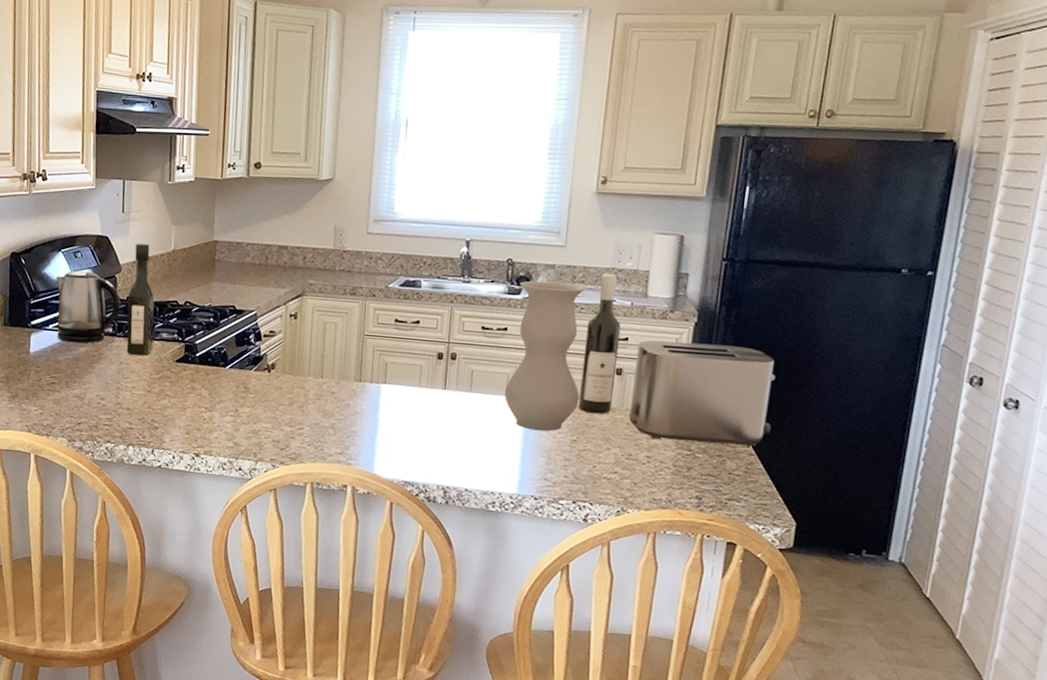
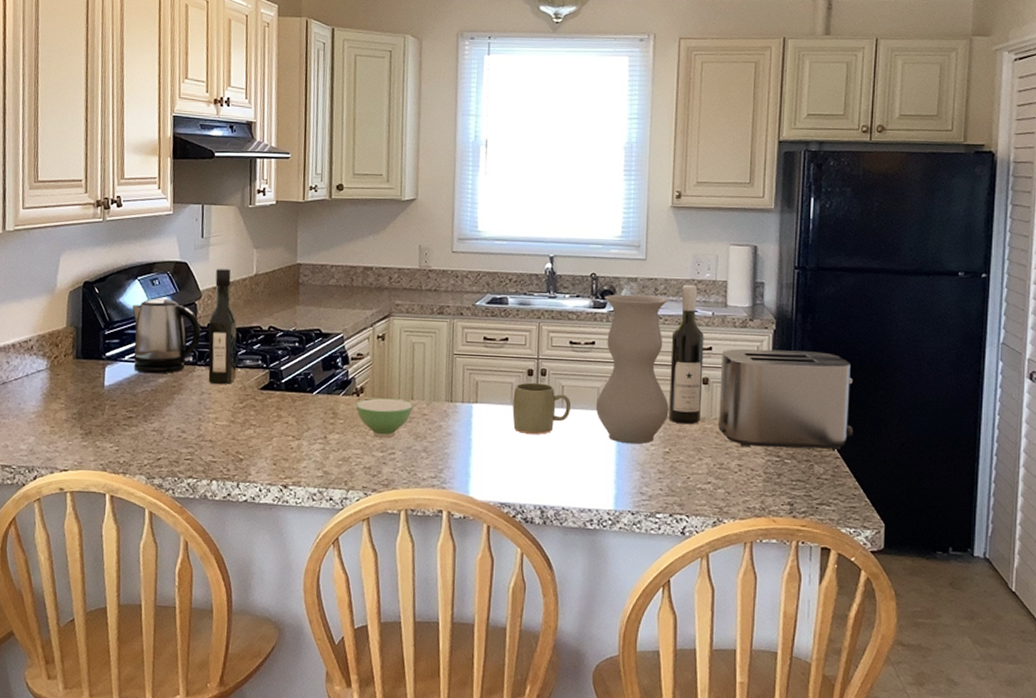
bowl: none [266,375,323,414] -> present [355,398,414,438]
mug: none [420,365,479,417] -> present [512,382,571,434]

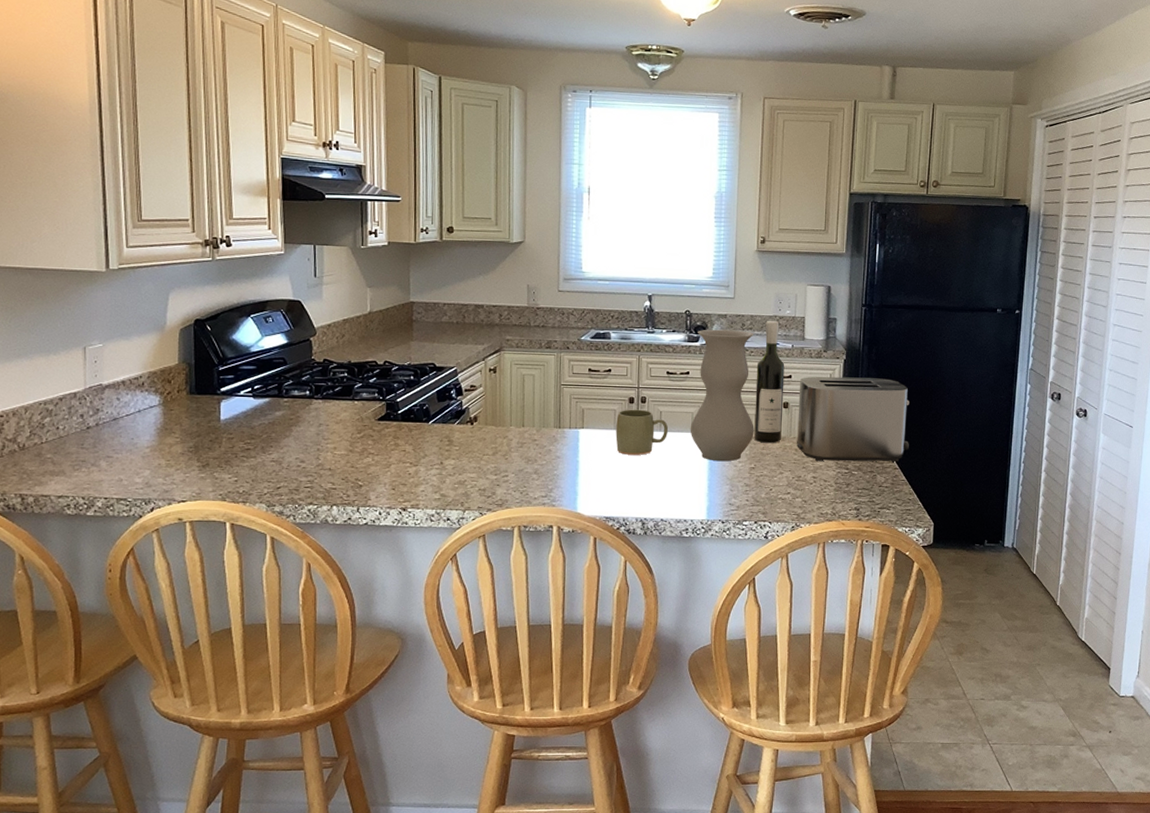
kettle: present [132,298,201,374] -> none [246,335,317,408]
bottle: present [208,268,237,384] -> none [324,306,354,416]
bowl: present [355,398,414,438] -> none [470,426,525,462]

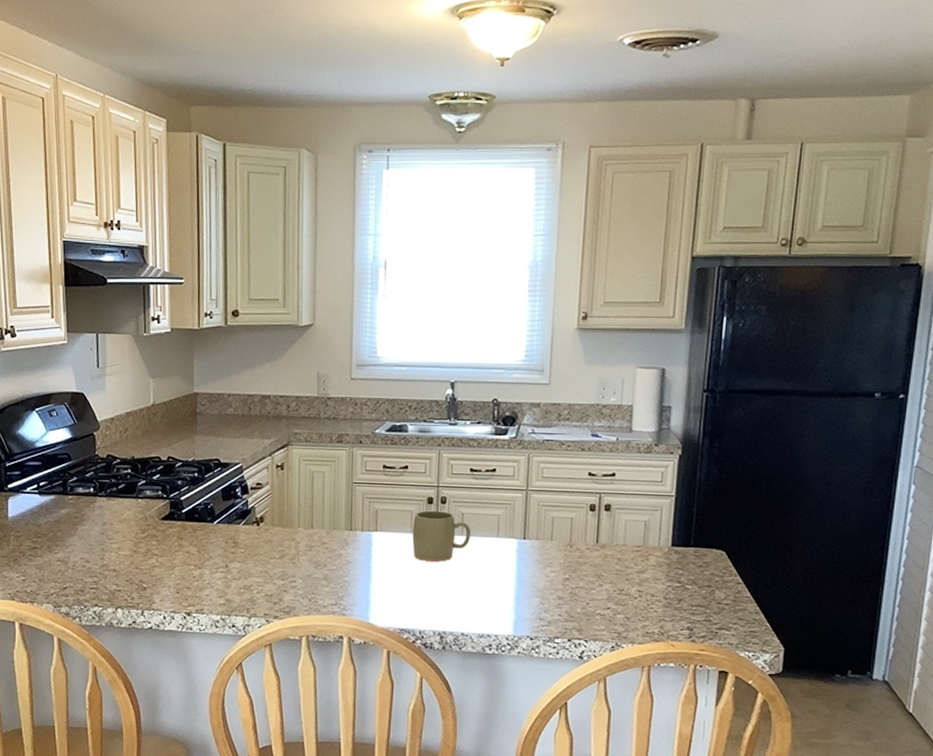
vase: present [690,329,754,462] -> none [495,420,572,571]
bottle: present [754,320,785,443] -> none [569,409,608,551]
toaster: present [796,376,910,462] -> none [618,474,759,575]

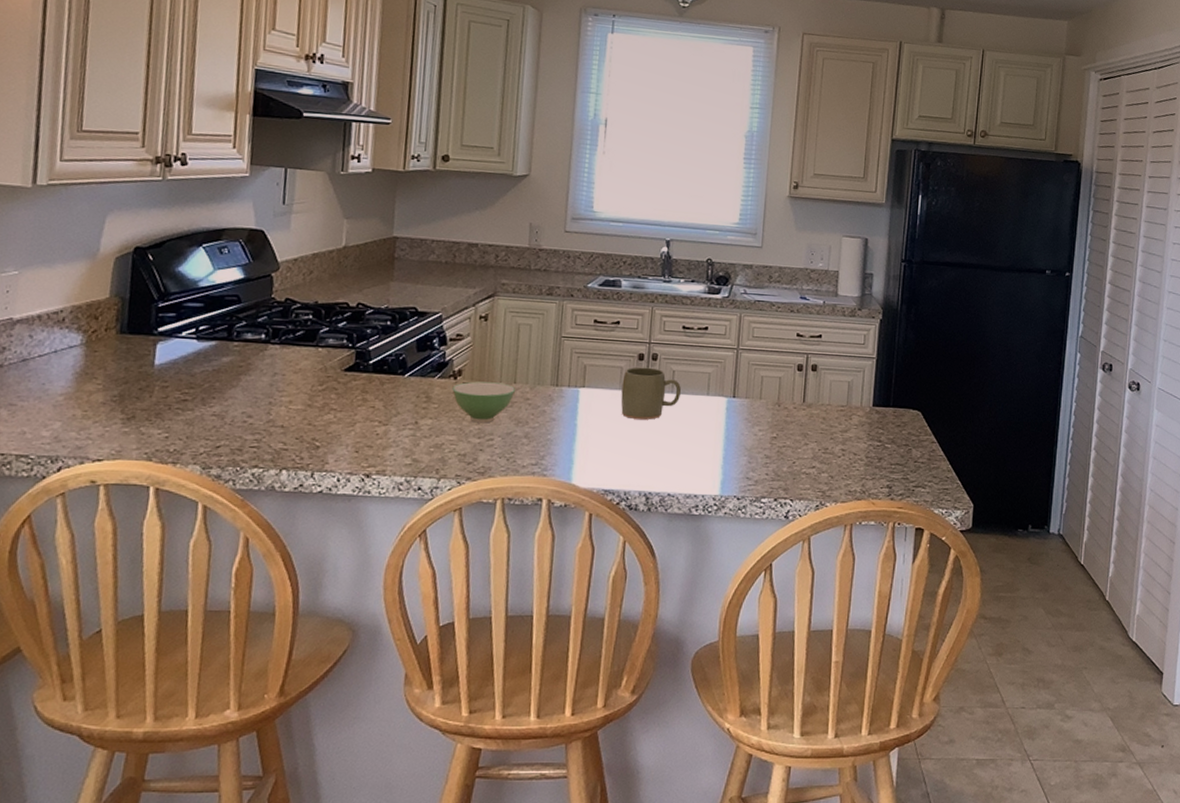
bowl: none [256,527,314,566] -> present [452,381,516,424]

